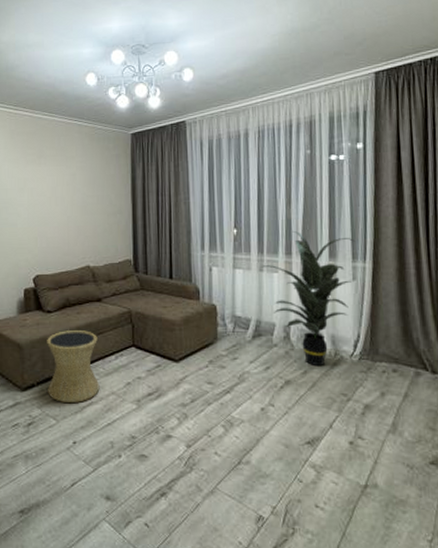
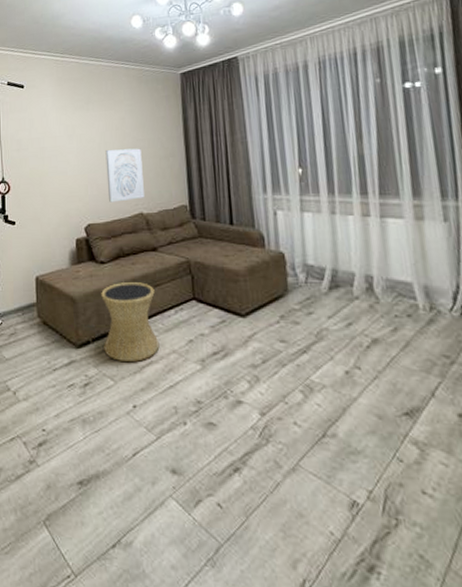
wall art: none [56,204,92,255] -> present [105,148,144,203]
indoor plant: present [261,231,356,365] -> none [333,168,444,321]

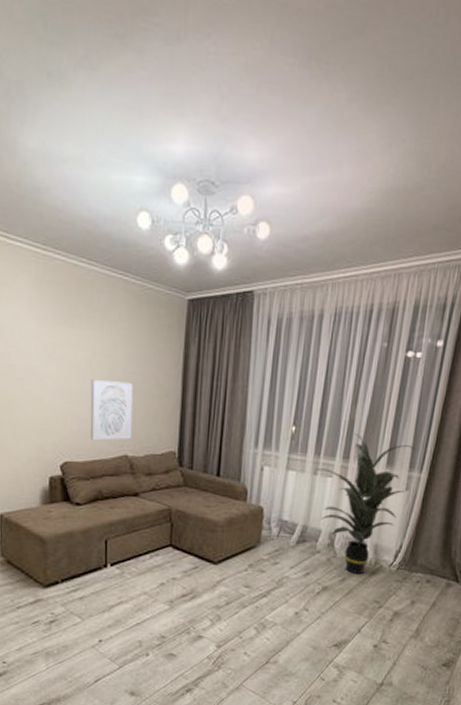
side table: present [101,282,160,362] -> none [73,526,132,601]
indoor plant: none [333,168,444,321] -> present [315,434,416,574]

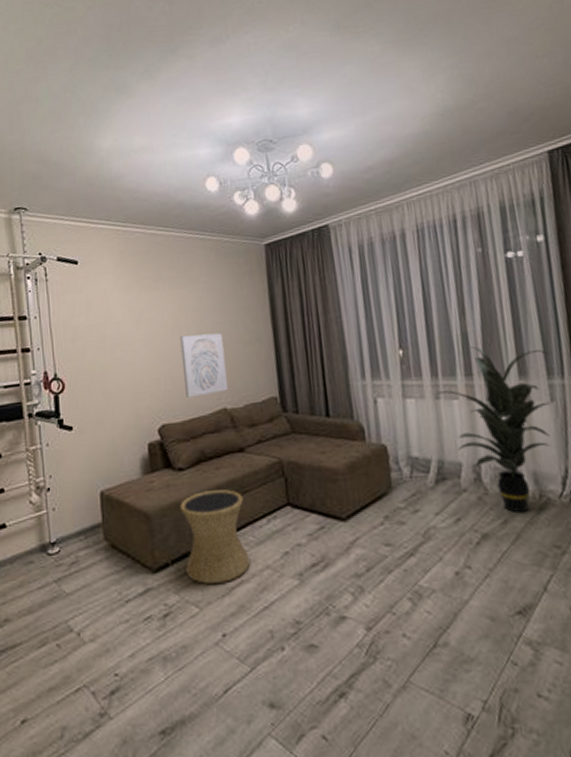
side table: none [73,526,132,601] -> present [180,489,251,584]

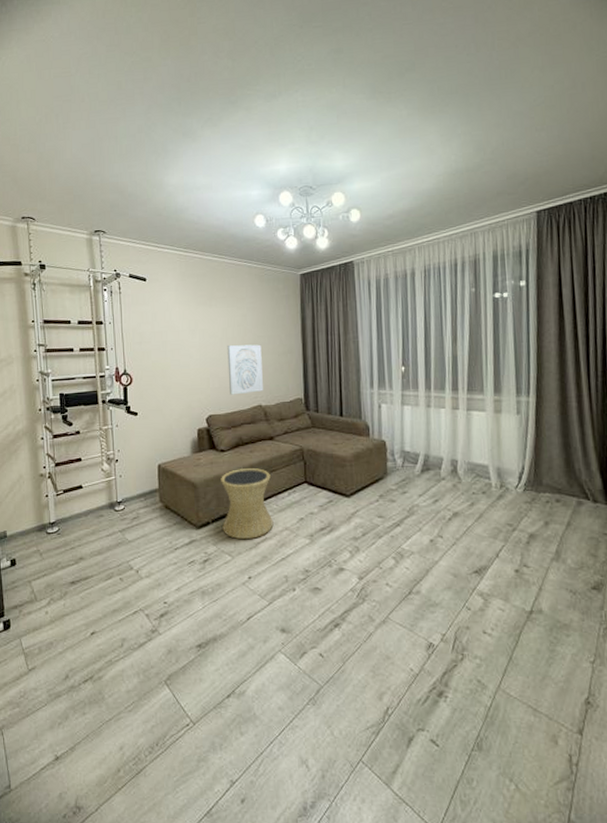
indoor plant: present [436,347,551,512] -> none [428,368,520,497]

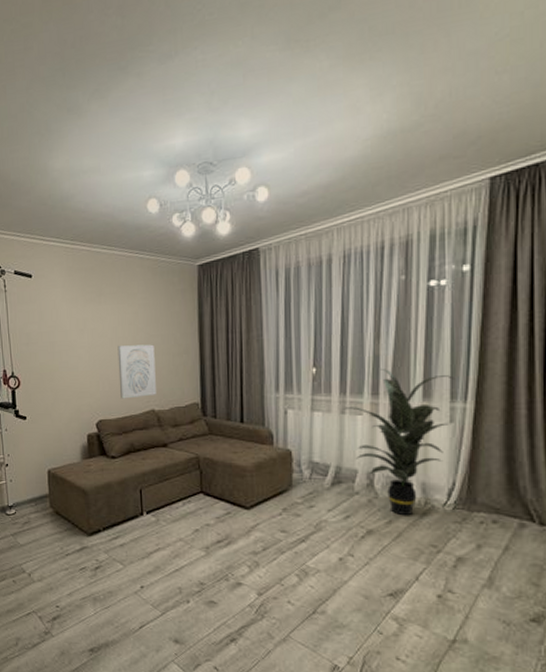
side table: present [221,468,274,539] -> none [112,476,167,548]
indoor plant: none [428,368,520,497] -> present [343,369,456,515]

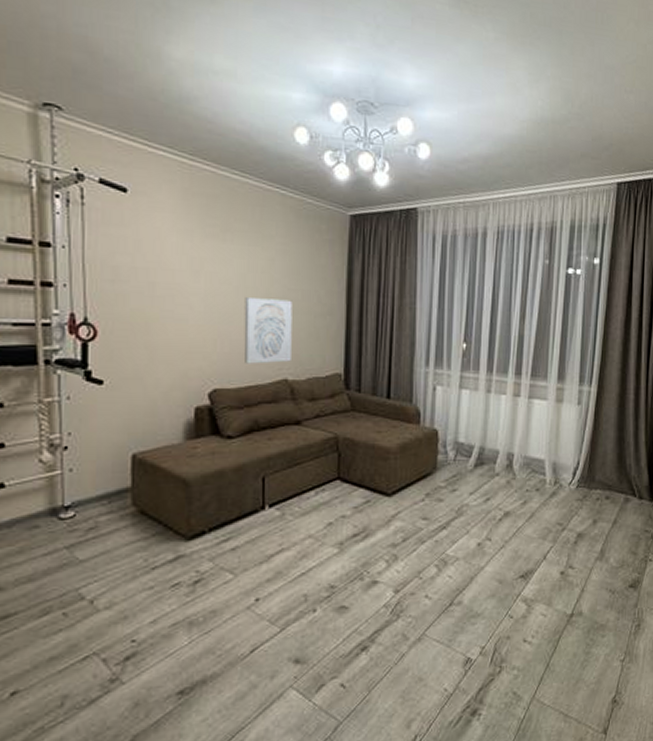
indoor plant: present [343,369,456,515] -> none [489,349,584,495]

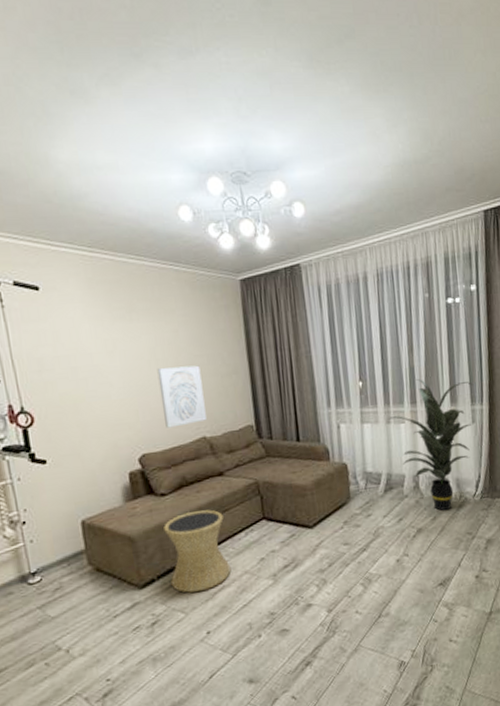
side table: none [223,461,294,552] -> present [163,510,232,593]
indoor plant: none [489,349,584,495] -> present [388,379,474,511]

